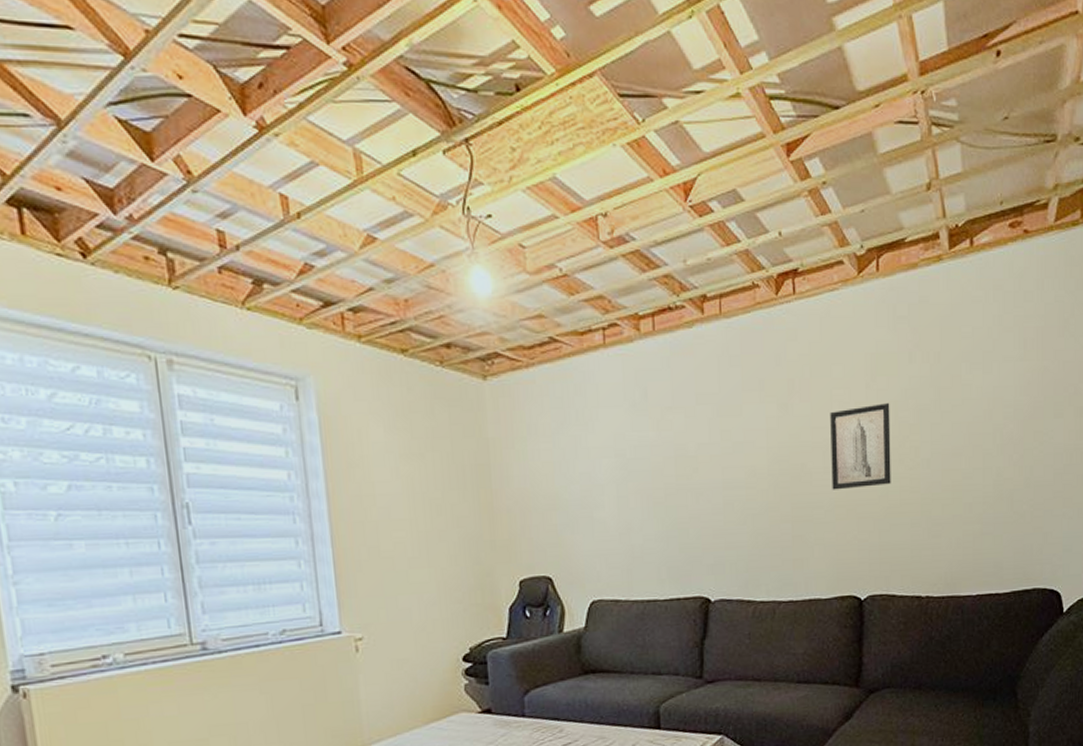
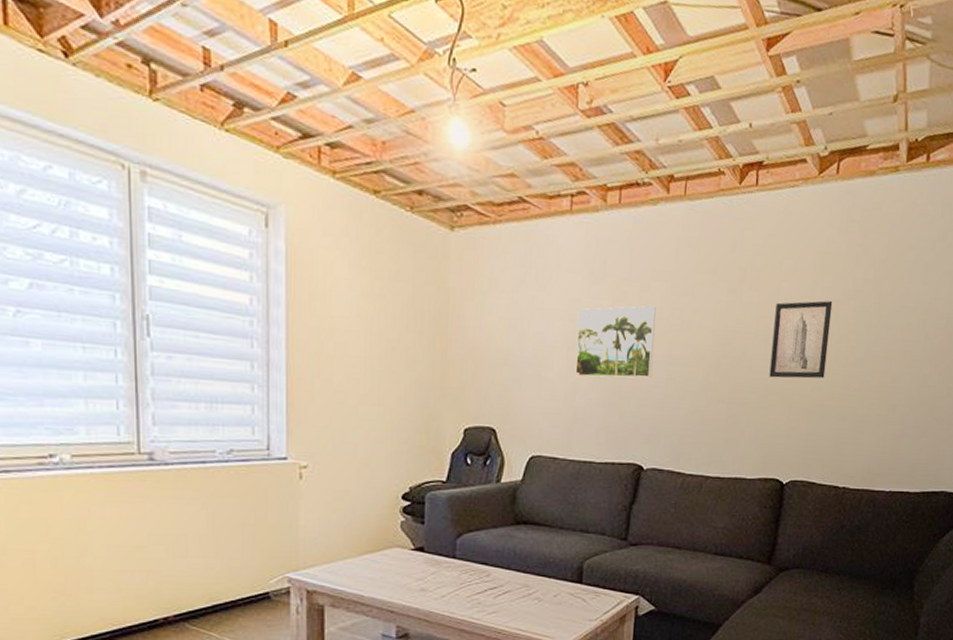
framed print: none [623,430,709,514] -> present [575,305,656,378]

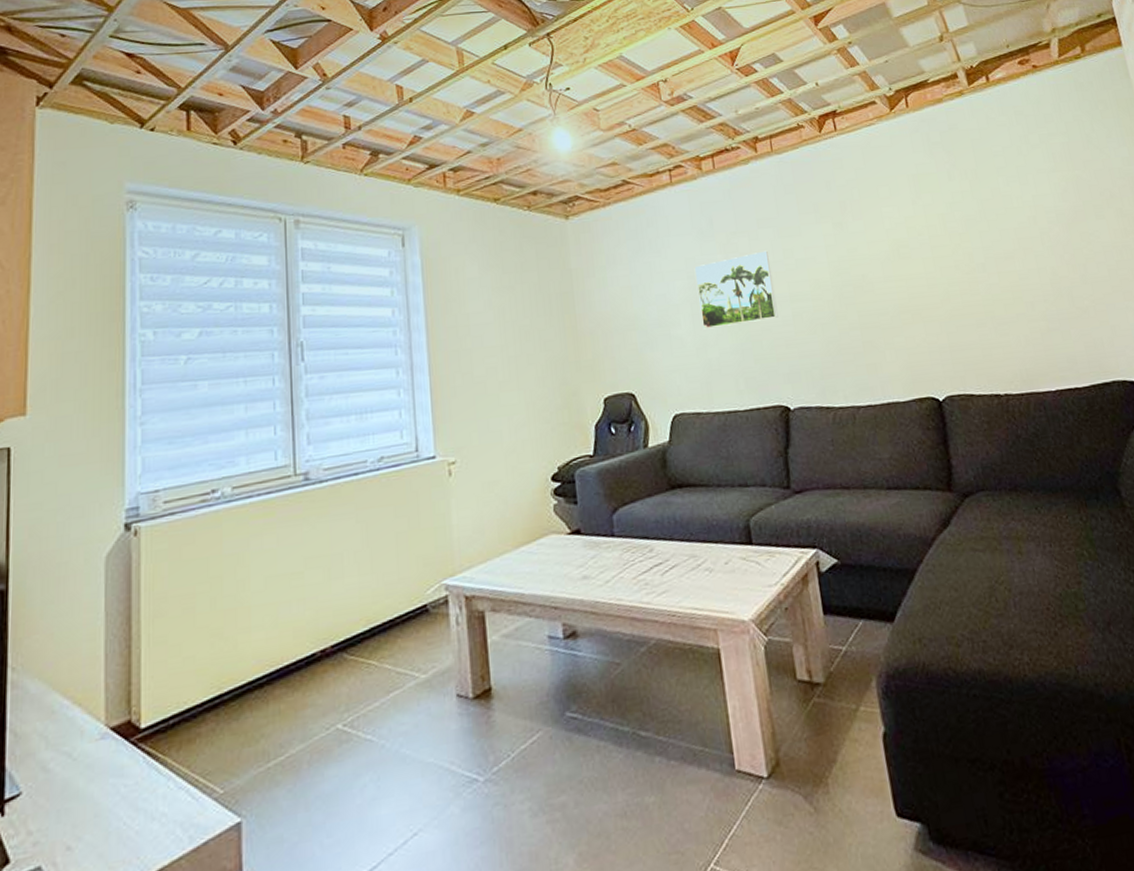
wall art: present [769,301,833,379] -> none [882,216,951,297]

